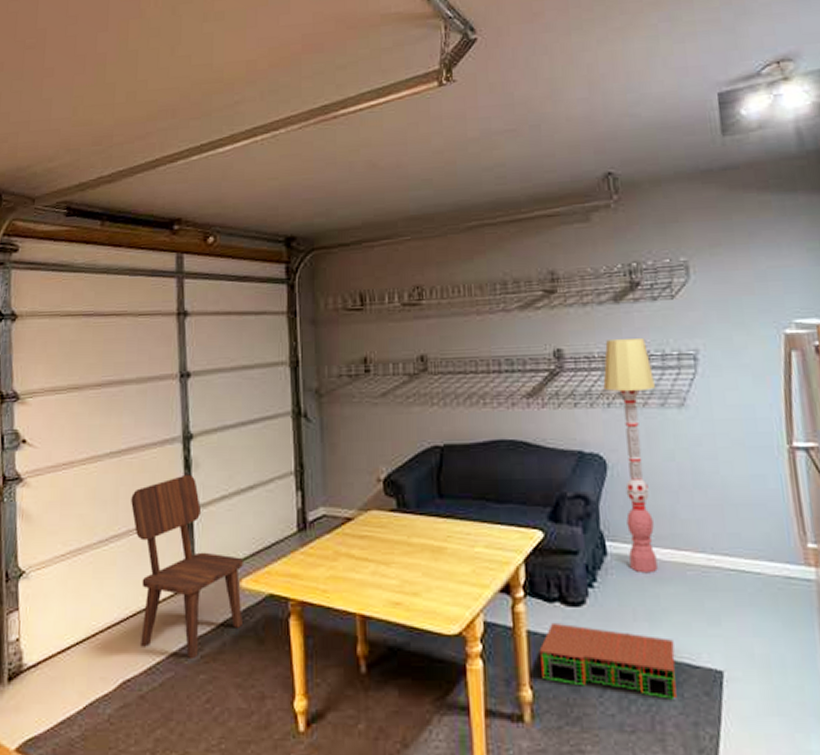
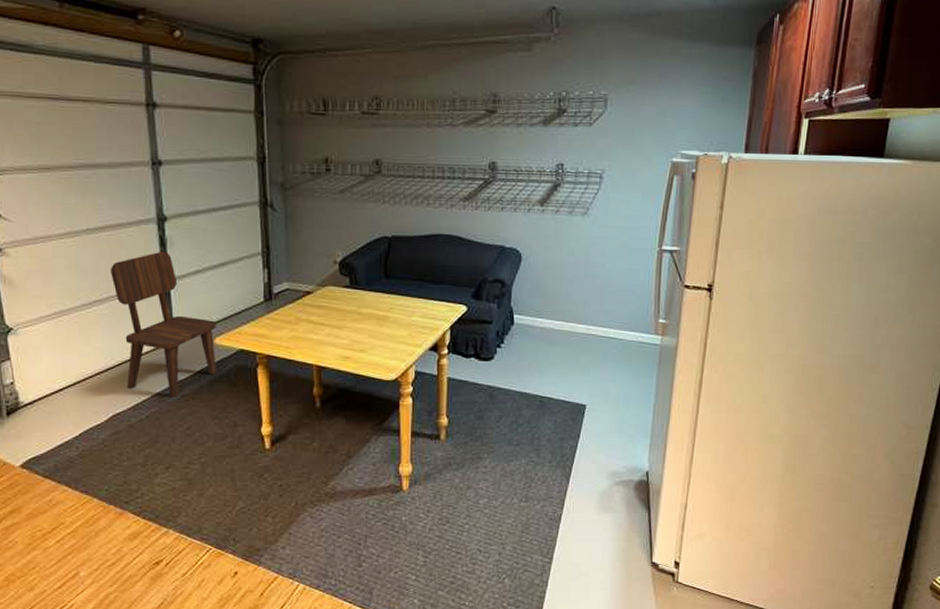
storage bin: present [539,622,677,699] -> none [455,372,554,423]
floor lamp: present [603,338,658,574] -> none [526,157,568,338]

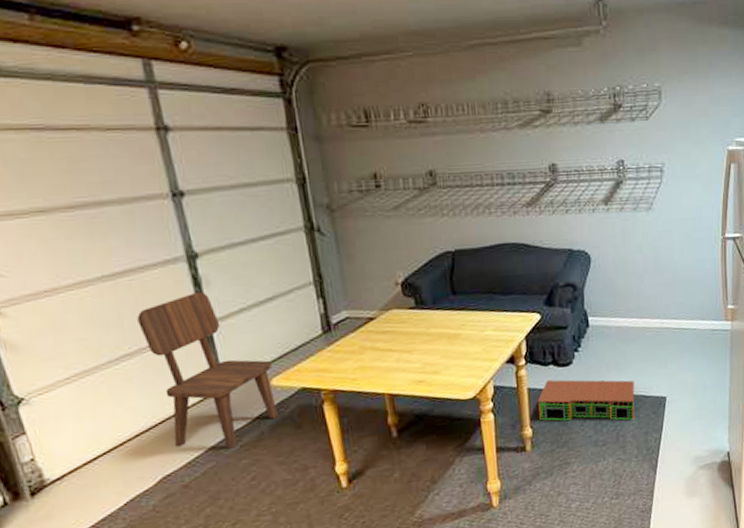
storage bin: none [455,372,554,423] -> present [537,379,635,421]

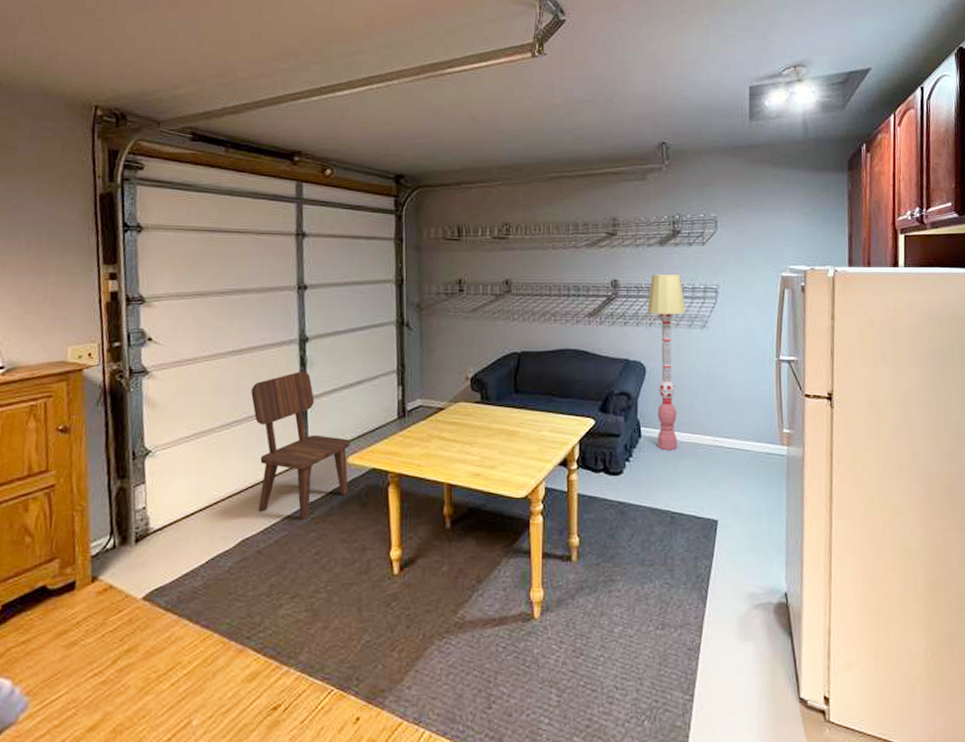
storage bin: present [537,379,635,421] -> none [586,487,685,541]
floor lamp: none [589,154,631,338] -> present [647,274,687,451]

